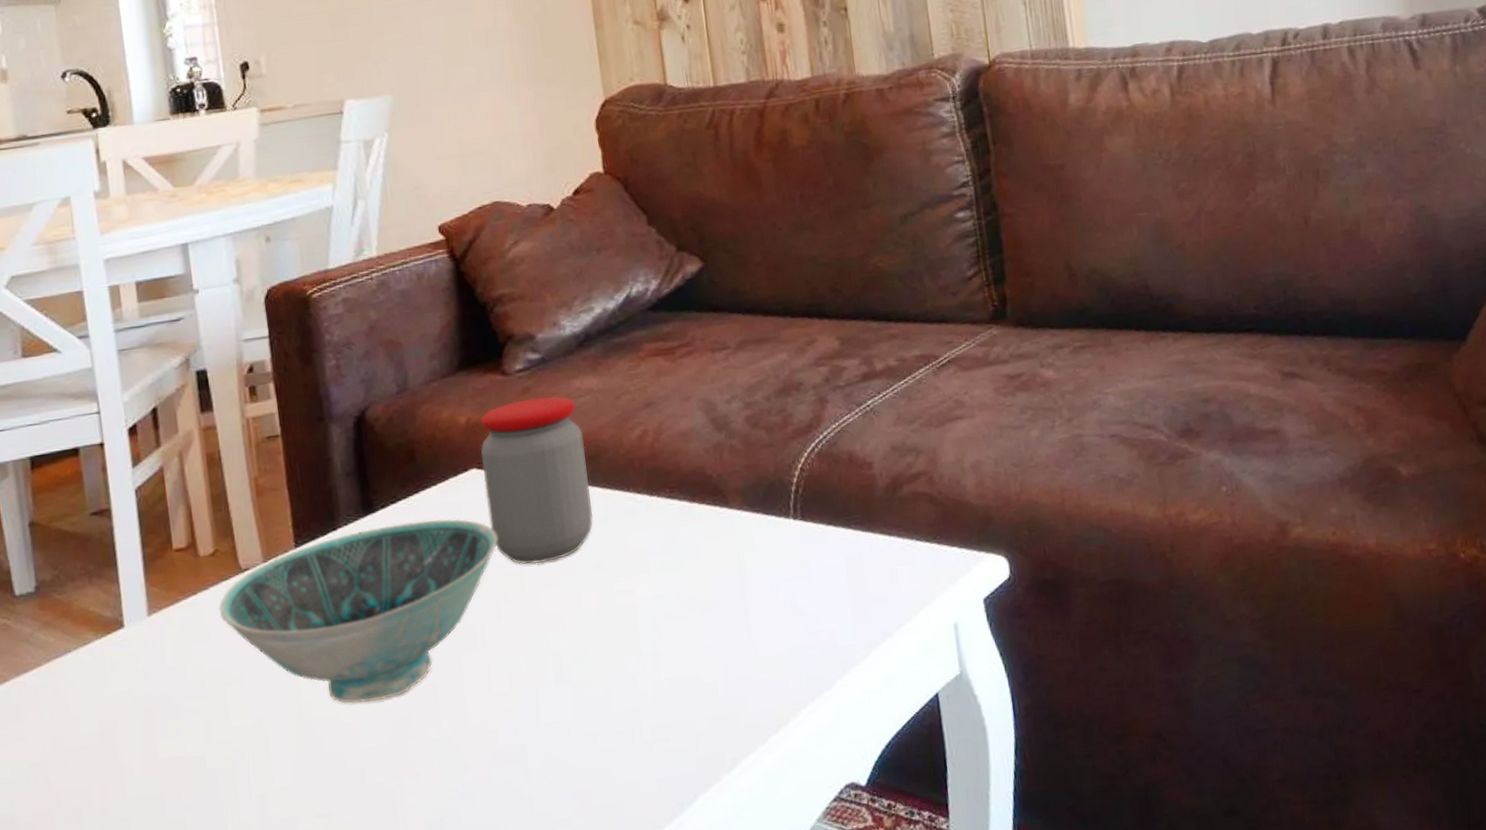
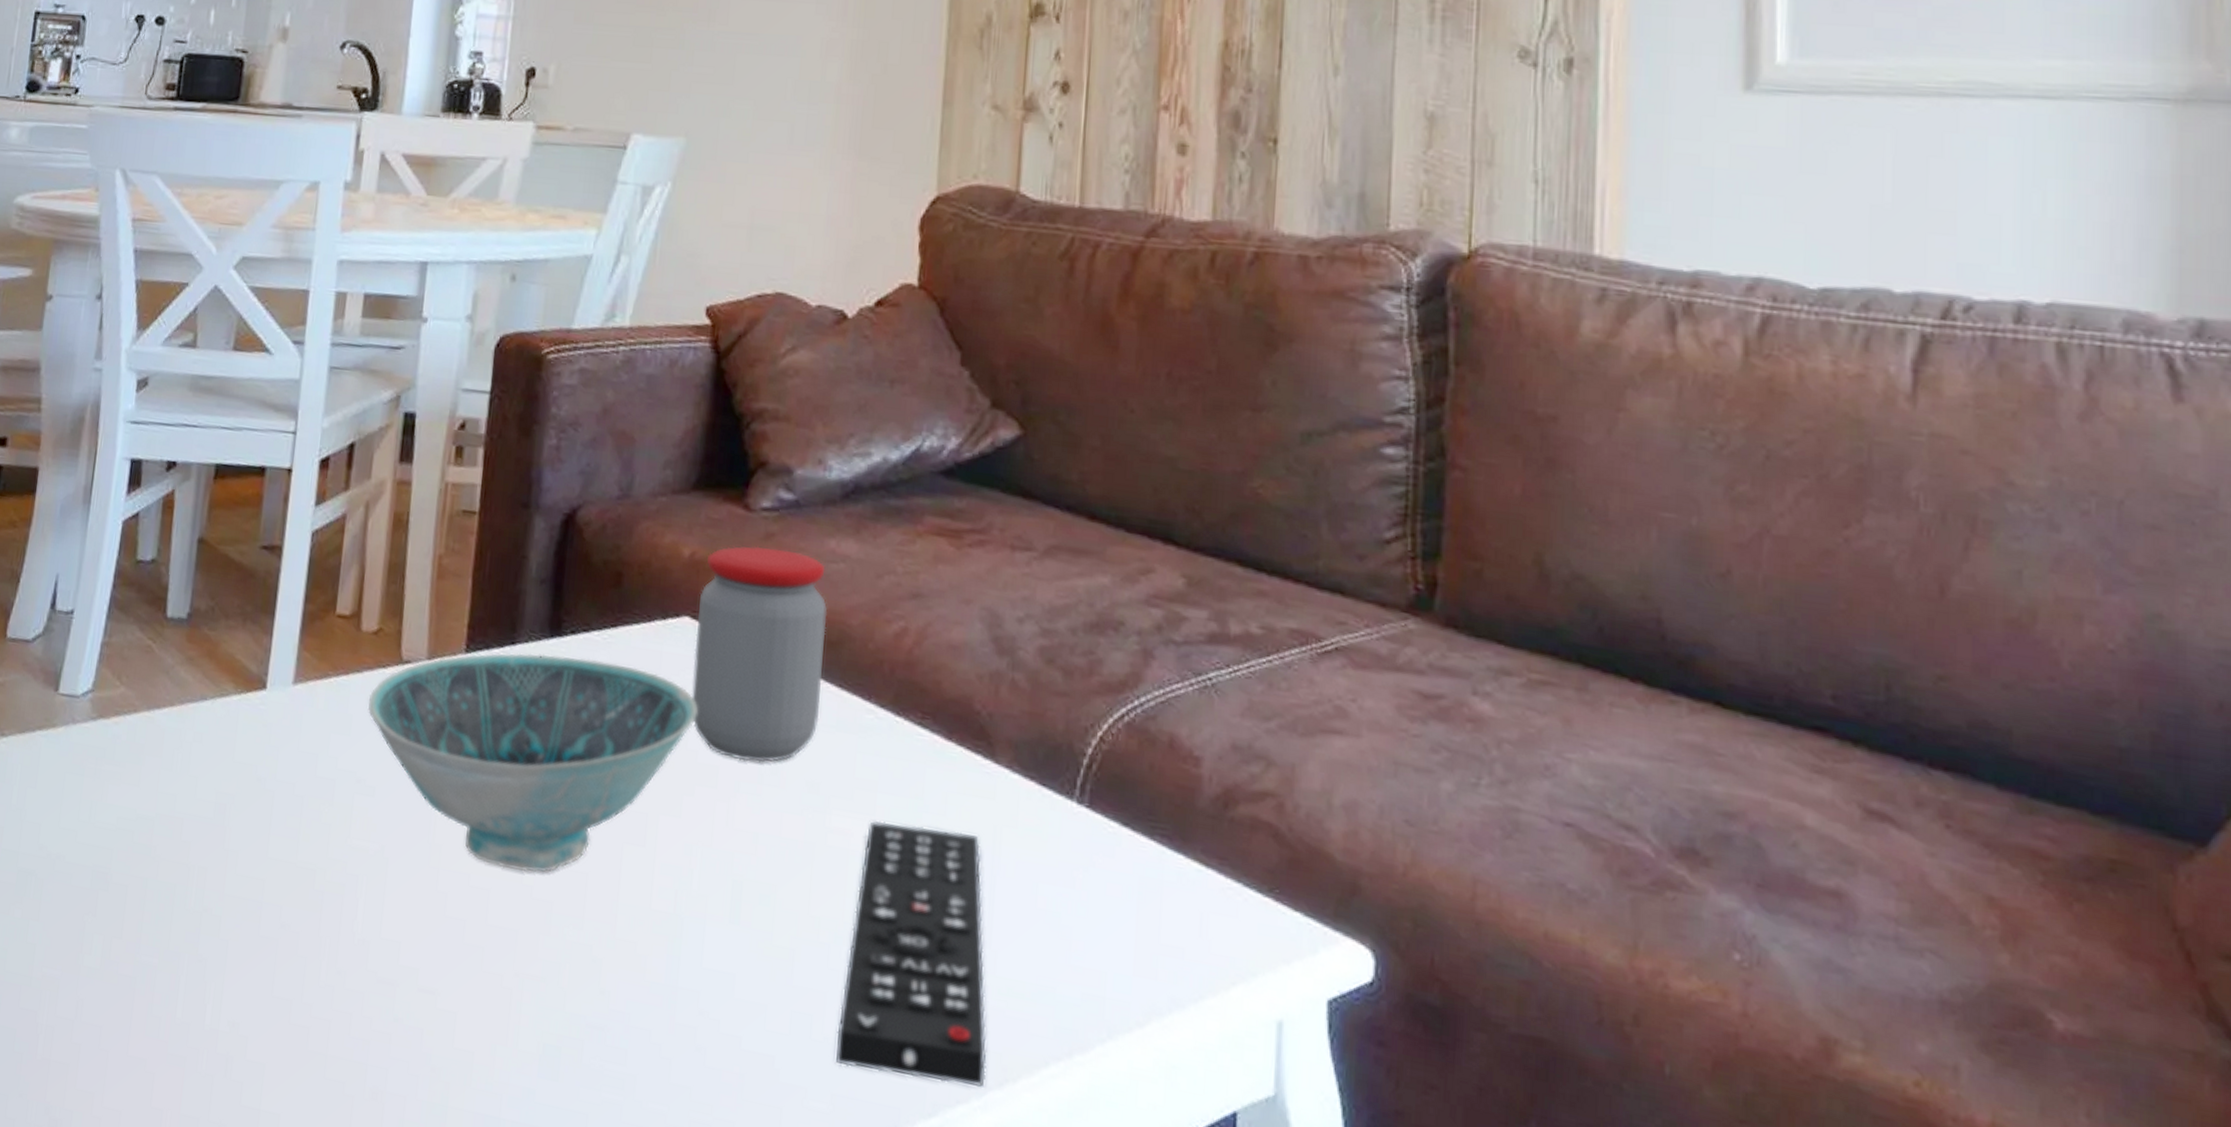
remote control: none [645,564,765,756] -> present [836,821,987,1088]

